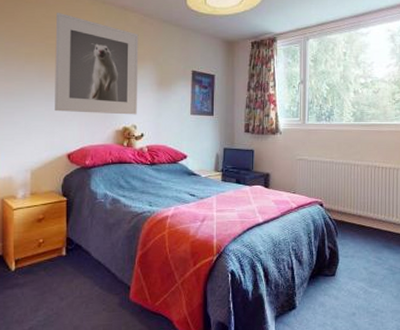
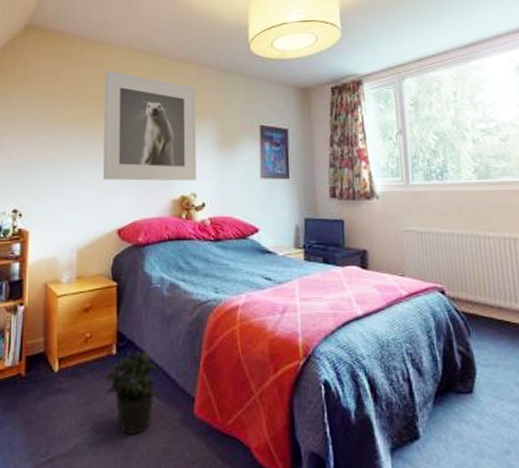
potted plant: none [56,252,101,316] -> present [105,351,158,435]

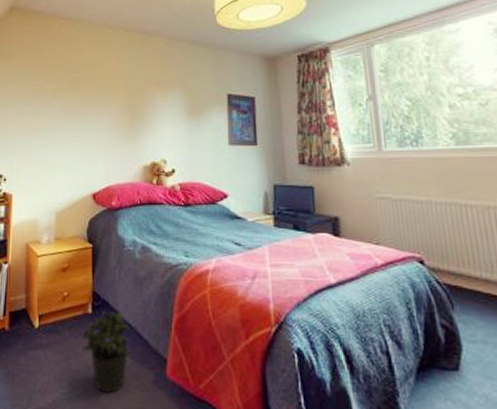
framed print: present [103,69,197,181] -> none [79,45,166,148]

